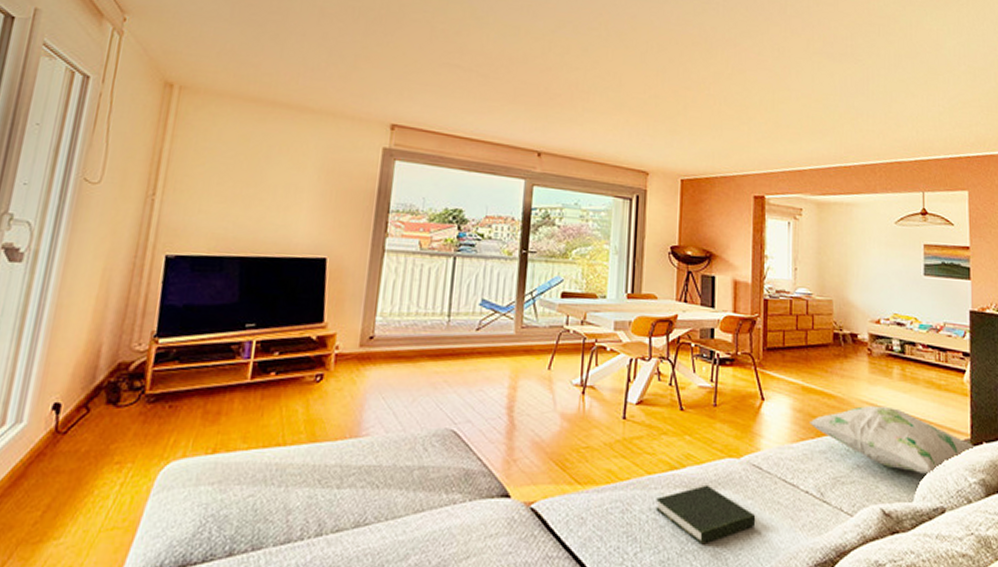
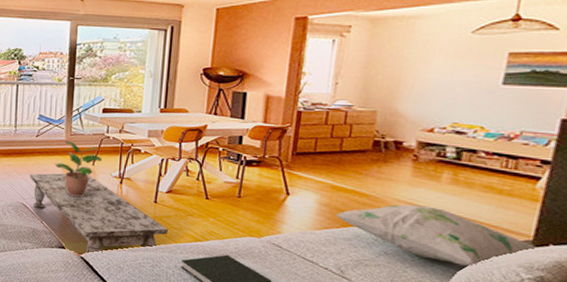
coffee table: none [465,382,639,501] -> present [30,173,168,253]
potted plant: none [499,334,560,416] -> present [55,140,102,197]

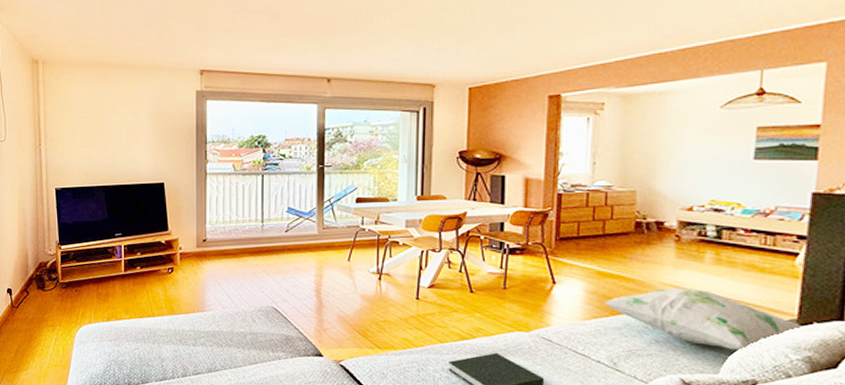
coffee table: present [30,173,168,253] -> none [280,271,432,360]
potted plant: present [55,140,102,197] -> none [307,234,358,297]

